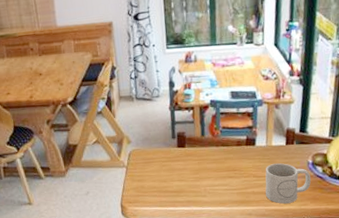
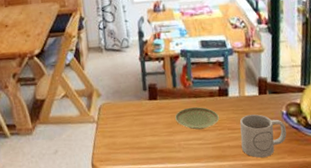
plate: none [202,154,245,176] -> present [175,106,219,130]

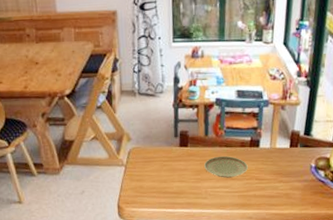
mug: present [239,114,287,158] -> none [267,166,313,208]

